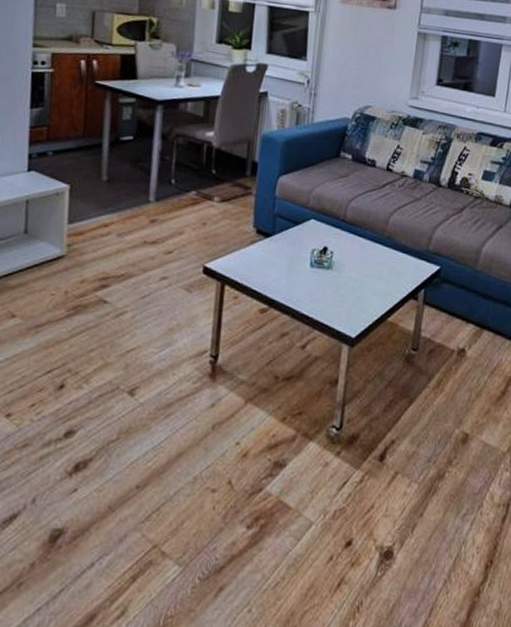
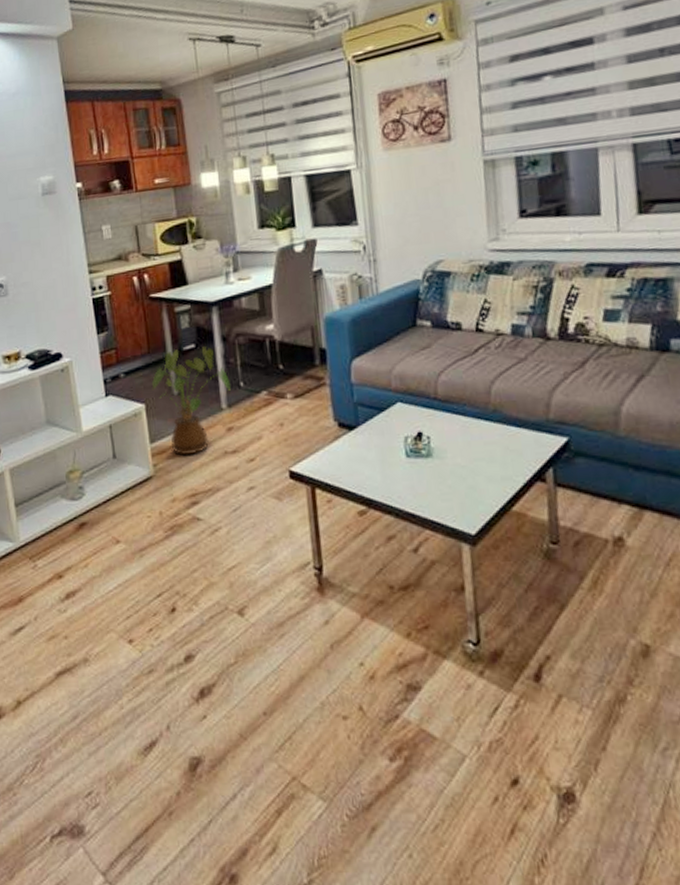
house plant: none [80,138,162,240] -> present [151,346,231,456]

